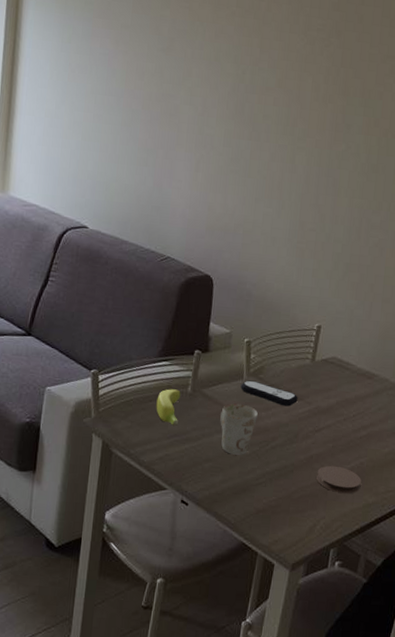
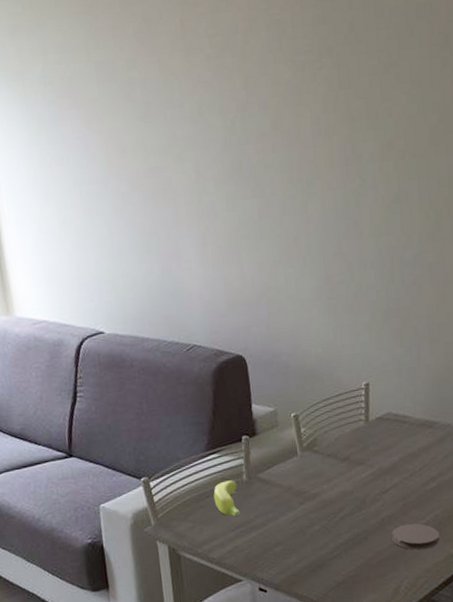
mug: present [220,403,258,455] -> none [281,481,320,534]
remote control: present [240,380,298,407] -> none [296,454,359,475]

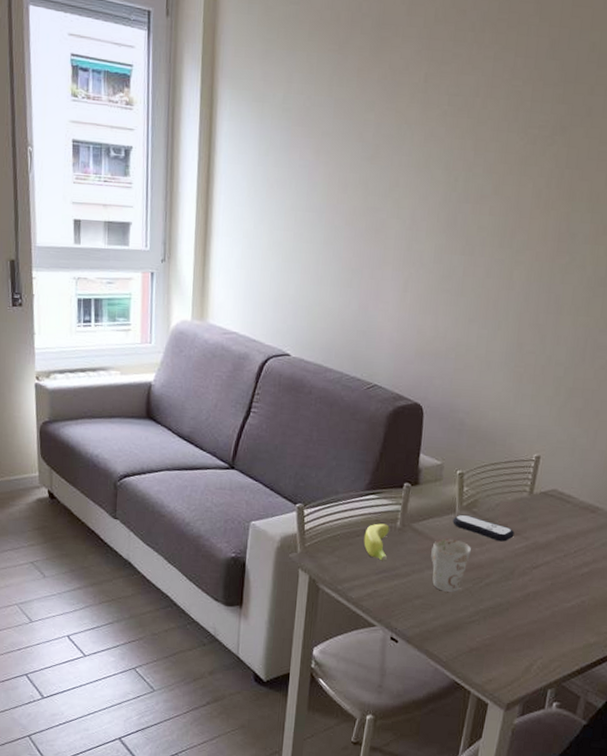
mug: none [281,481,320,534] -> present [431,538,471,592]
remote control: none [296,454,359,475] -> present [453,514,515,542]
coaster: present [392,523,440,550] -> none [534,603,582,633]

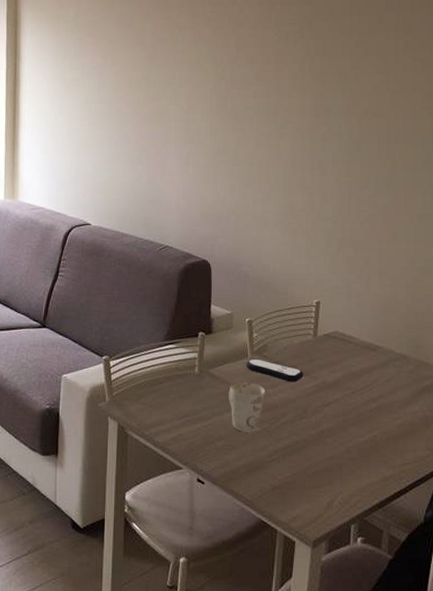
banana: present [364,523,390,561] -> none [166,371,188,406]

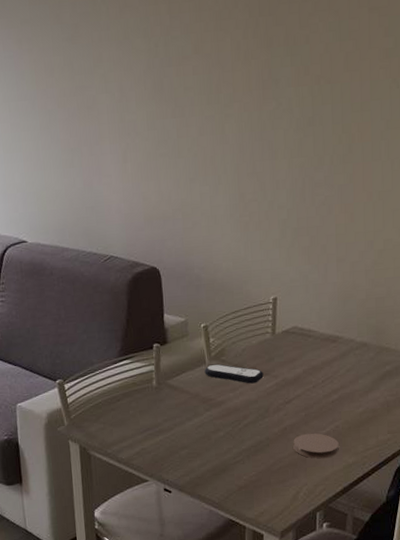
mug: present [229,382,265,432] -> none [189,388,226,439]
coaster: none [330,439,376,468] -> present [293,433,339,459]

